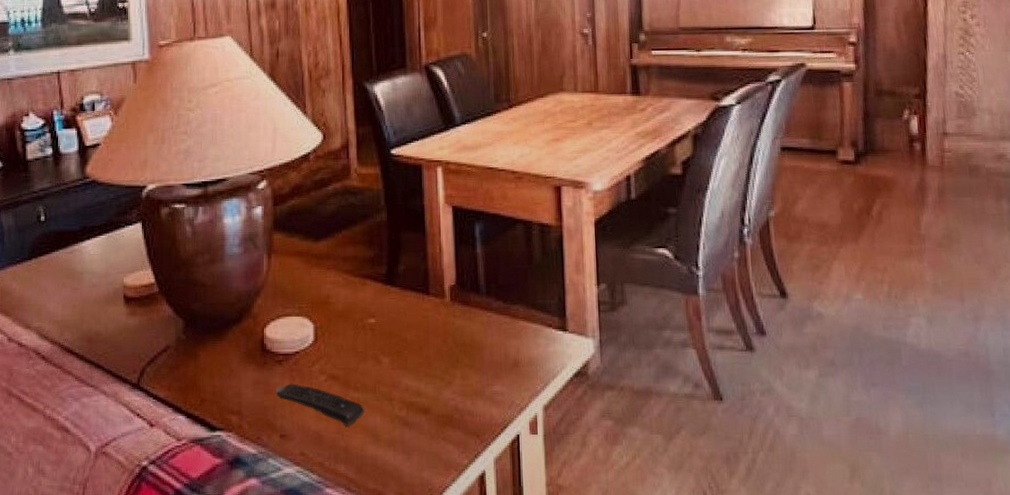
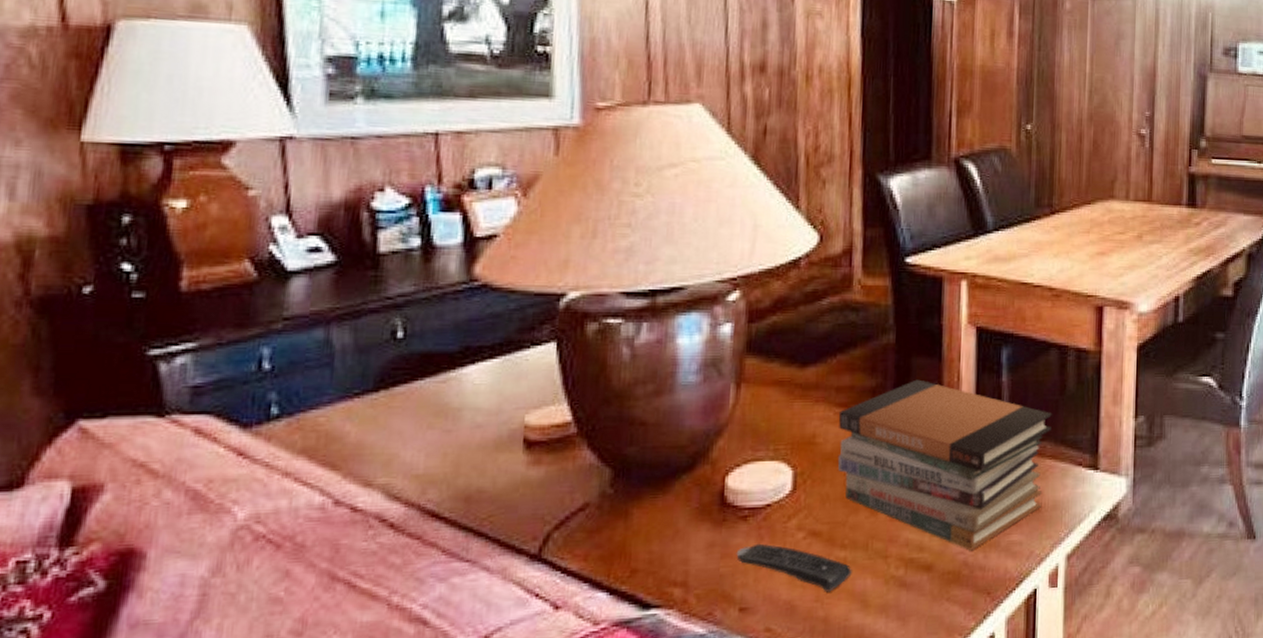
book stack: none [346,251,522,398] -> present [837,379,1052,551]

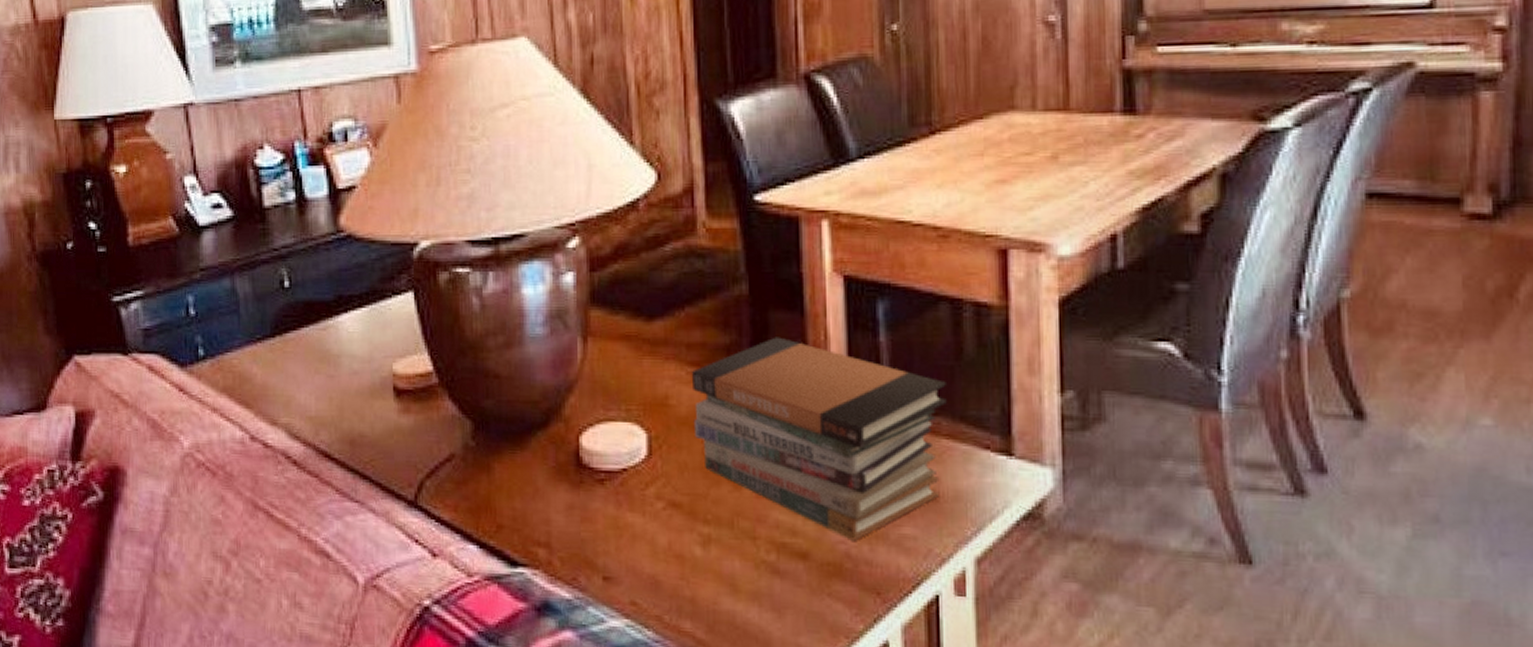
remote control: present [736,543,852,592] -> none [595,510,718,571]

